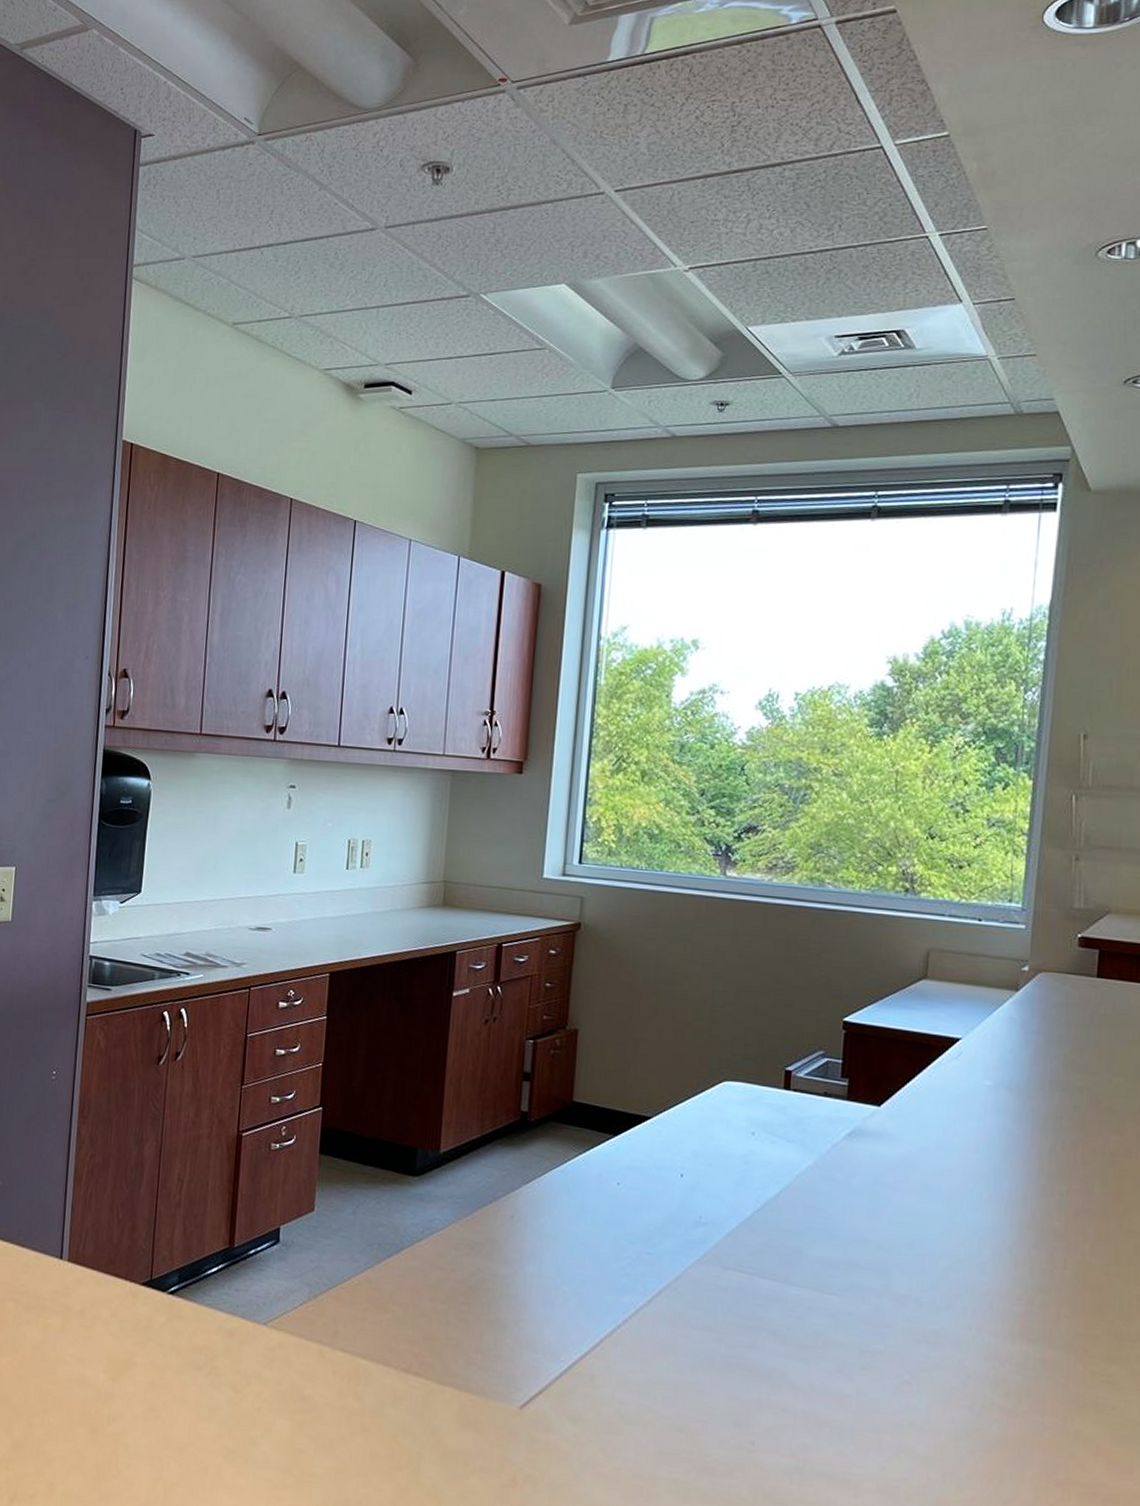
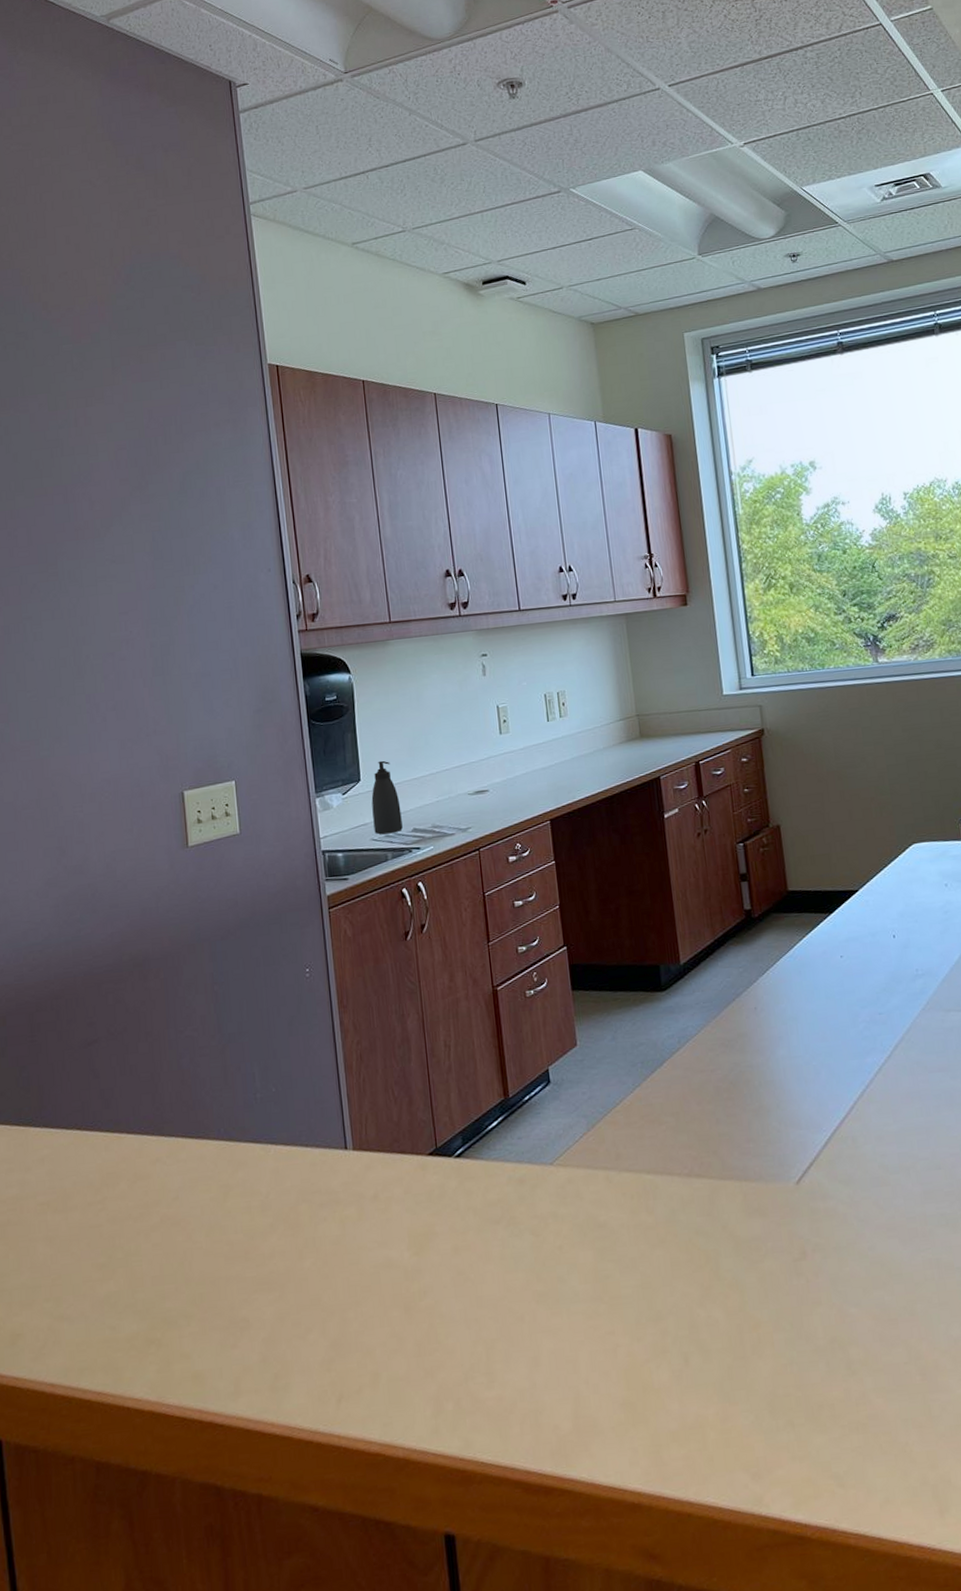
soap dispenser: none [146,875,178,953] -> present [371,760,403,835]

